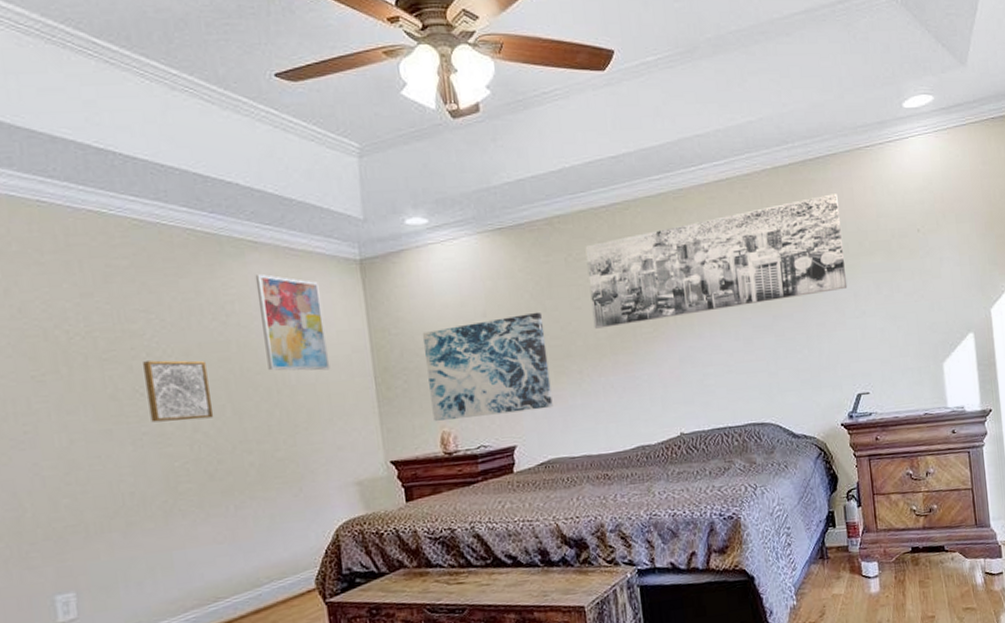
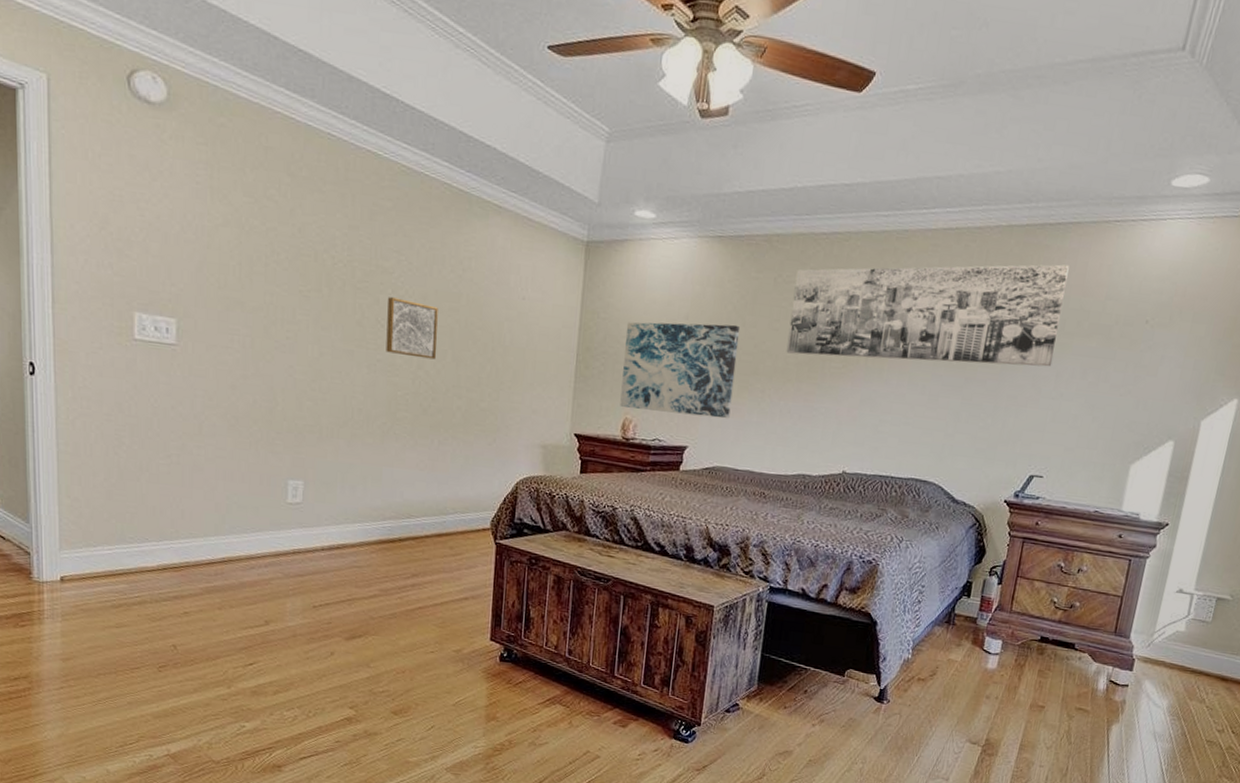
wall art: present [255,274,330,371] -> none [489,238,546,339]

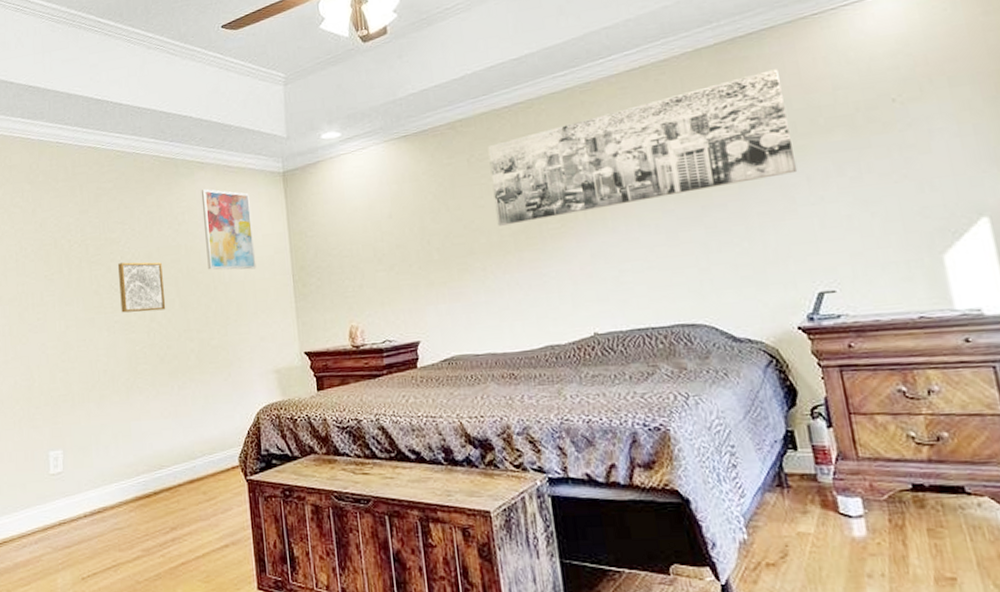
wall art: none [489,238,546,339] -> present [201,189,257,270]
wall art: present [620,321,741,419] -> none [334,211,456,316]

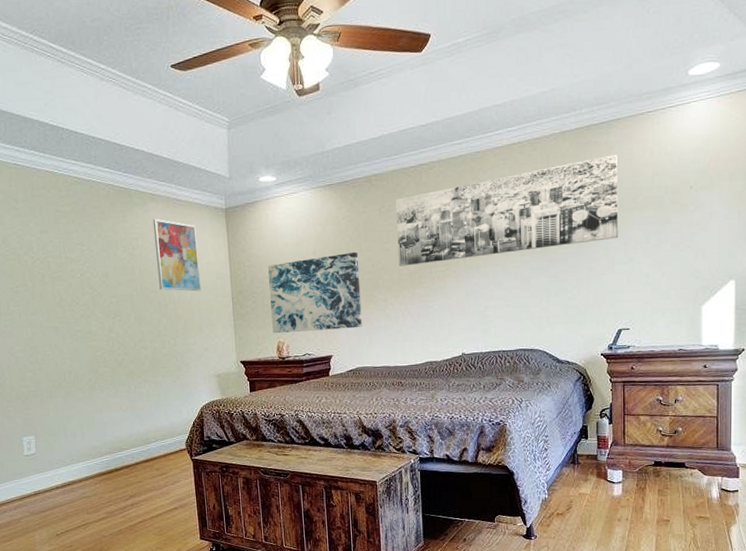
wall art: present [118,262,166,313] -> none [78,279,123,324]
wall art: none [334,211,456,316] -> present [267,252,362,333]

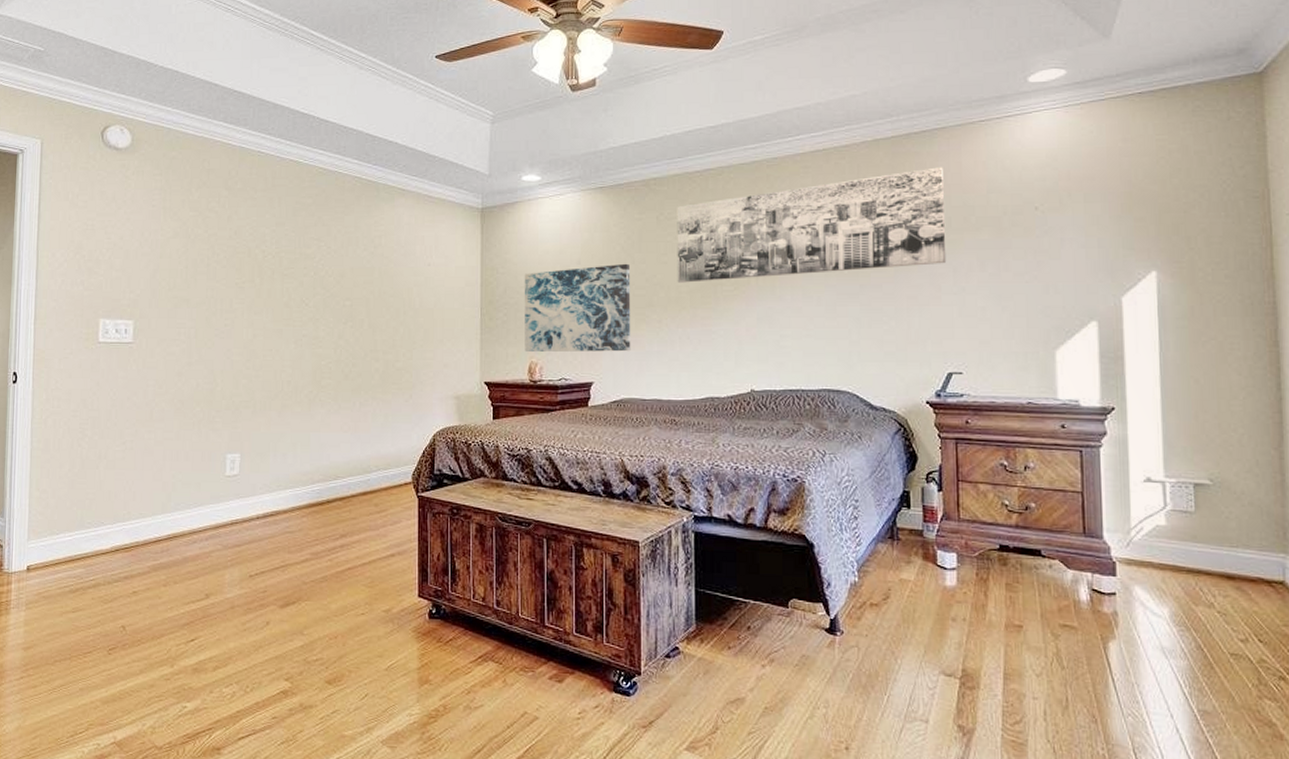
wall art: present [152,219,202,292] -> none [399,216,447,299]

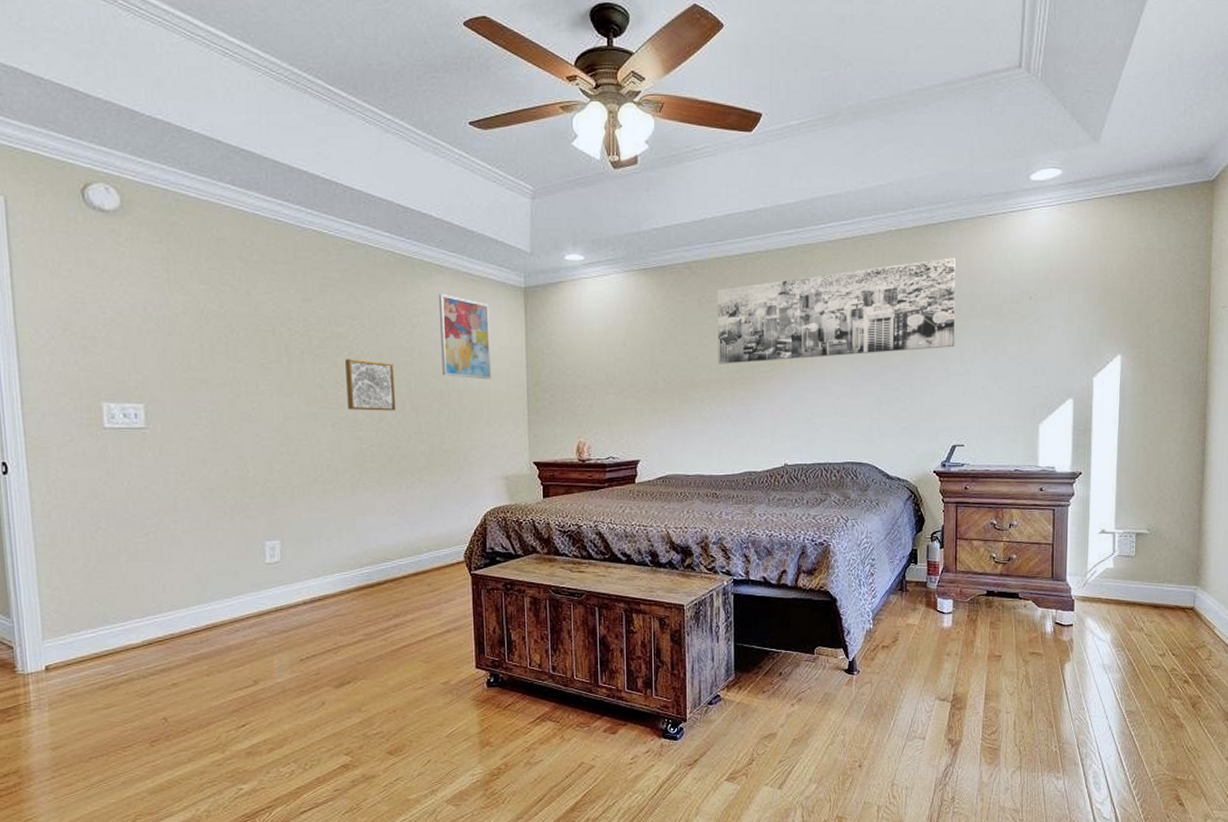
wall art: none [310,279,355,329] -> present [345,359,396,411]
wall art: none [399,216,447,299] -> present [438,294,492,380]
wall art: present [524,263,631,352] -> none [570,345,675,432]

